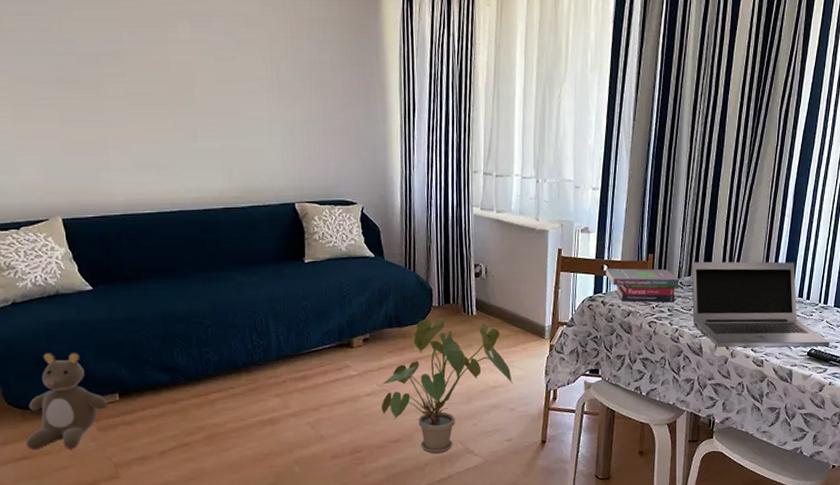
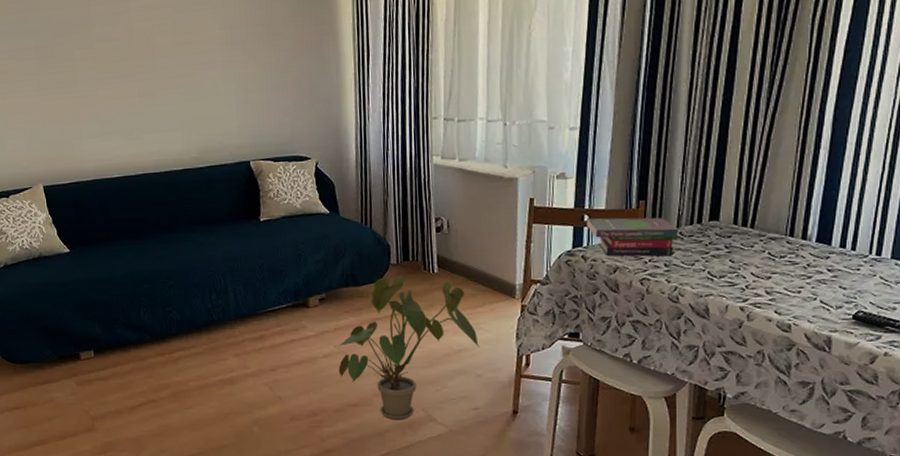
teddy bear: present [25,353,108,450] -> none [17,311,85,401]
laptop: present [691,261,830,348] -> none [693,204,885,310]

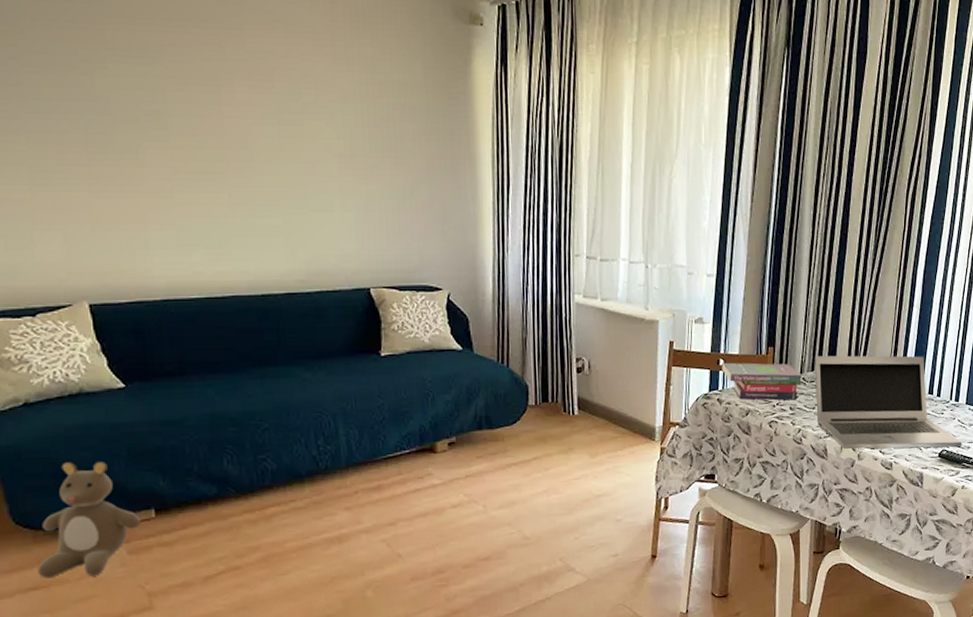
teddy bear: none [17,311,85,401] -> present [37,462,141,579]
house plant: present [338,276,479,421] -> none [468,418,619,573]
laptop: none [693,204,885,310] -> present [814,355,962,450]

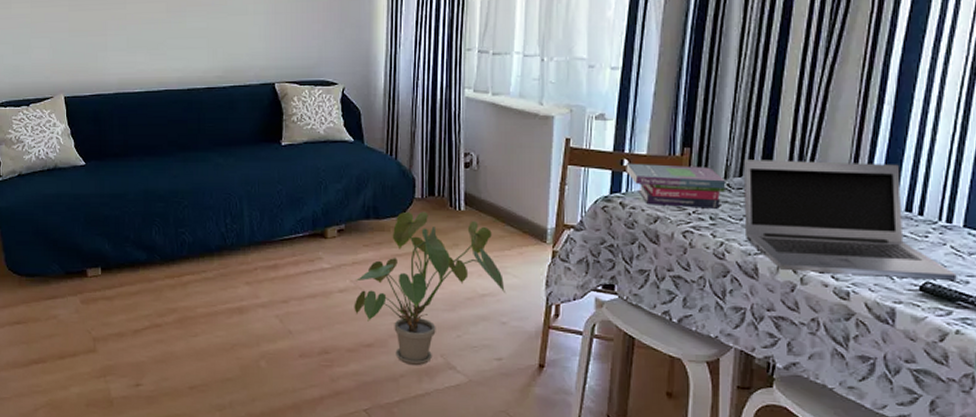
teddy bear: present [37,462,141,579] -> none [20,223,91,319]
house plant: none [468,418,619,573] -> present [354,211,505,366]

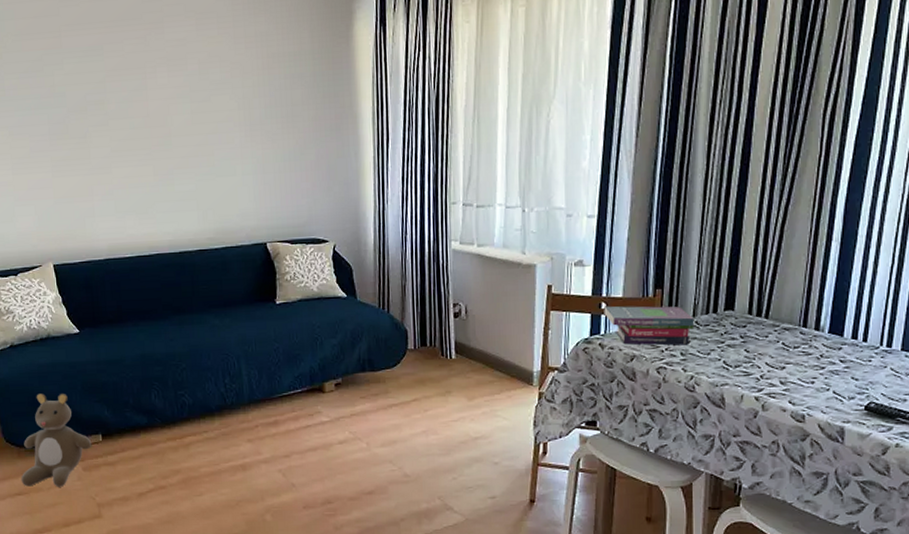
teddy bear: none [20,223,91,319] -> present [21,393,92,487]
house plant: present [354,211,505,366] -> none [353,361,496,509]
laptop: present [743,160,957,280] -> none [709,296,896,400]

